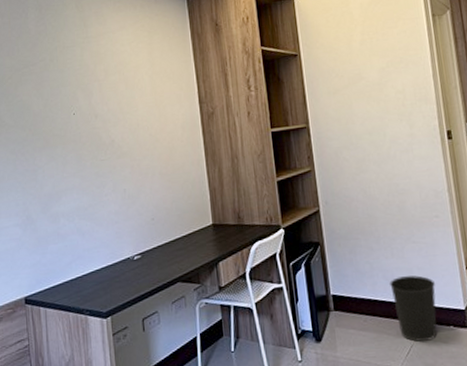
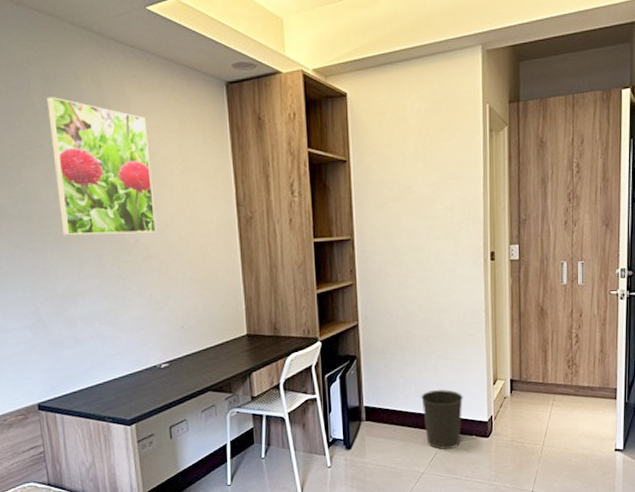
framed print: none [40,23,130,140] -> present [47,97,157,236]

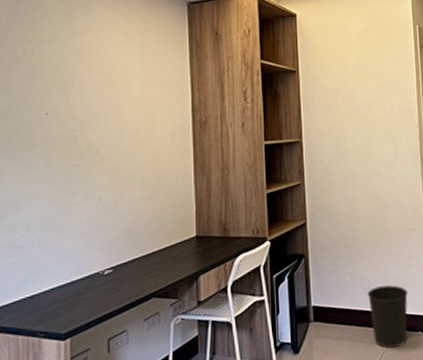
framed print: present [47,97,157,236] -> none [13,12,112,141]

